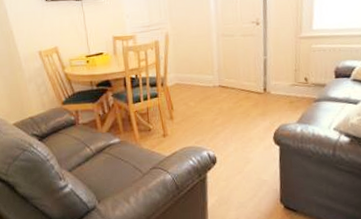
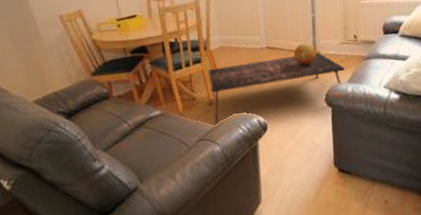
coffee table: none [164,92,295,154] -> present [208,52,345,124]
decorative sphere: none [244,84,267,104] -> present [293,43,317,65]

